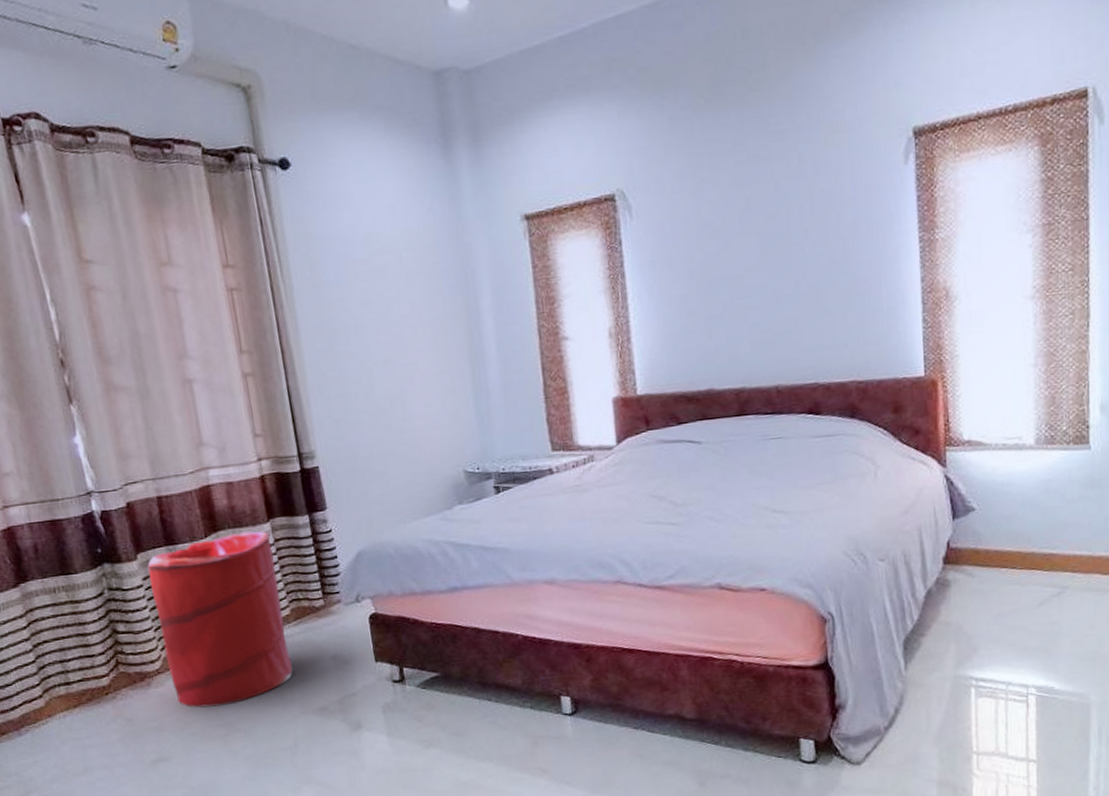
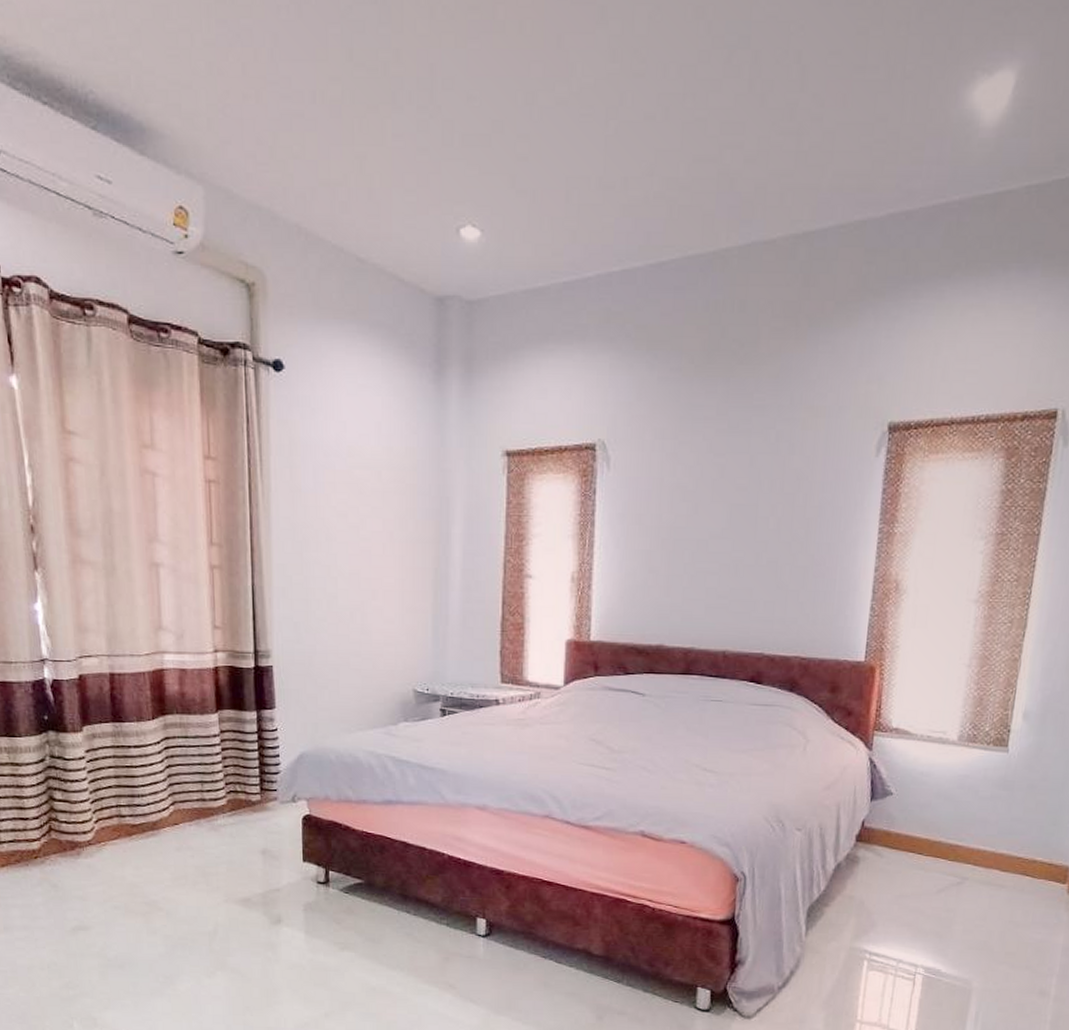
laundry hamper: present [147,531,293,708] -> none [92,719,222,884]

